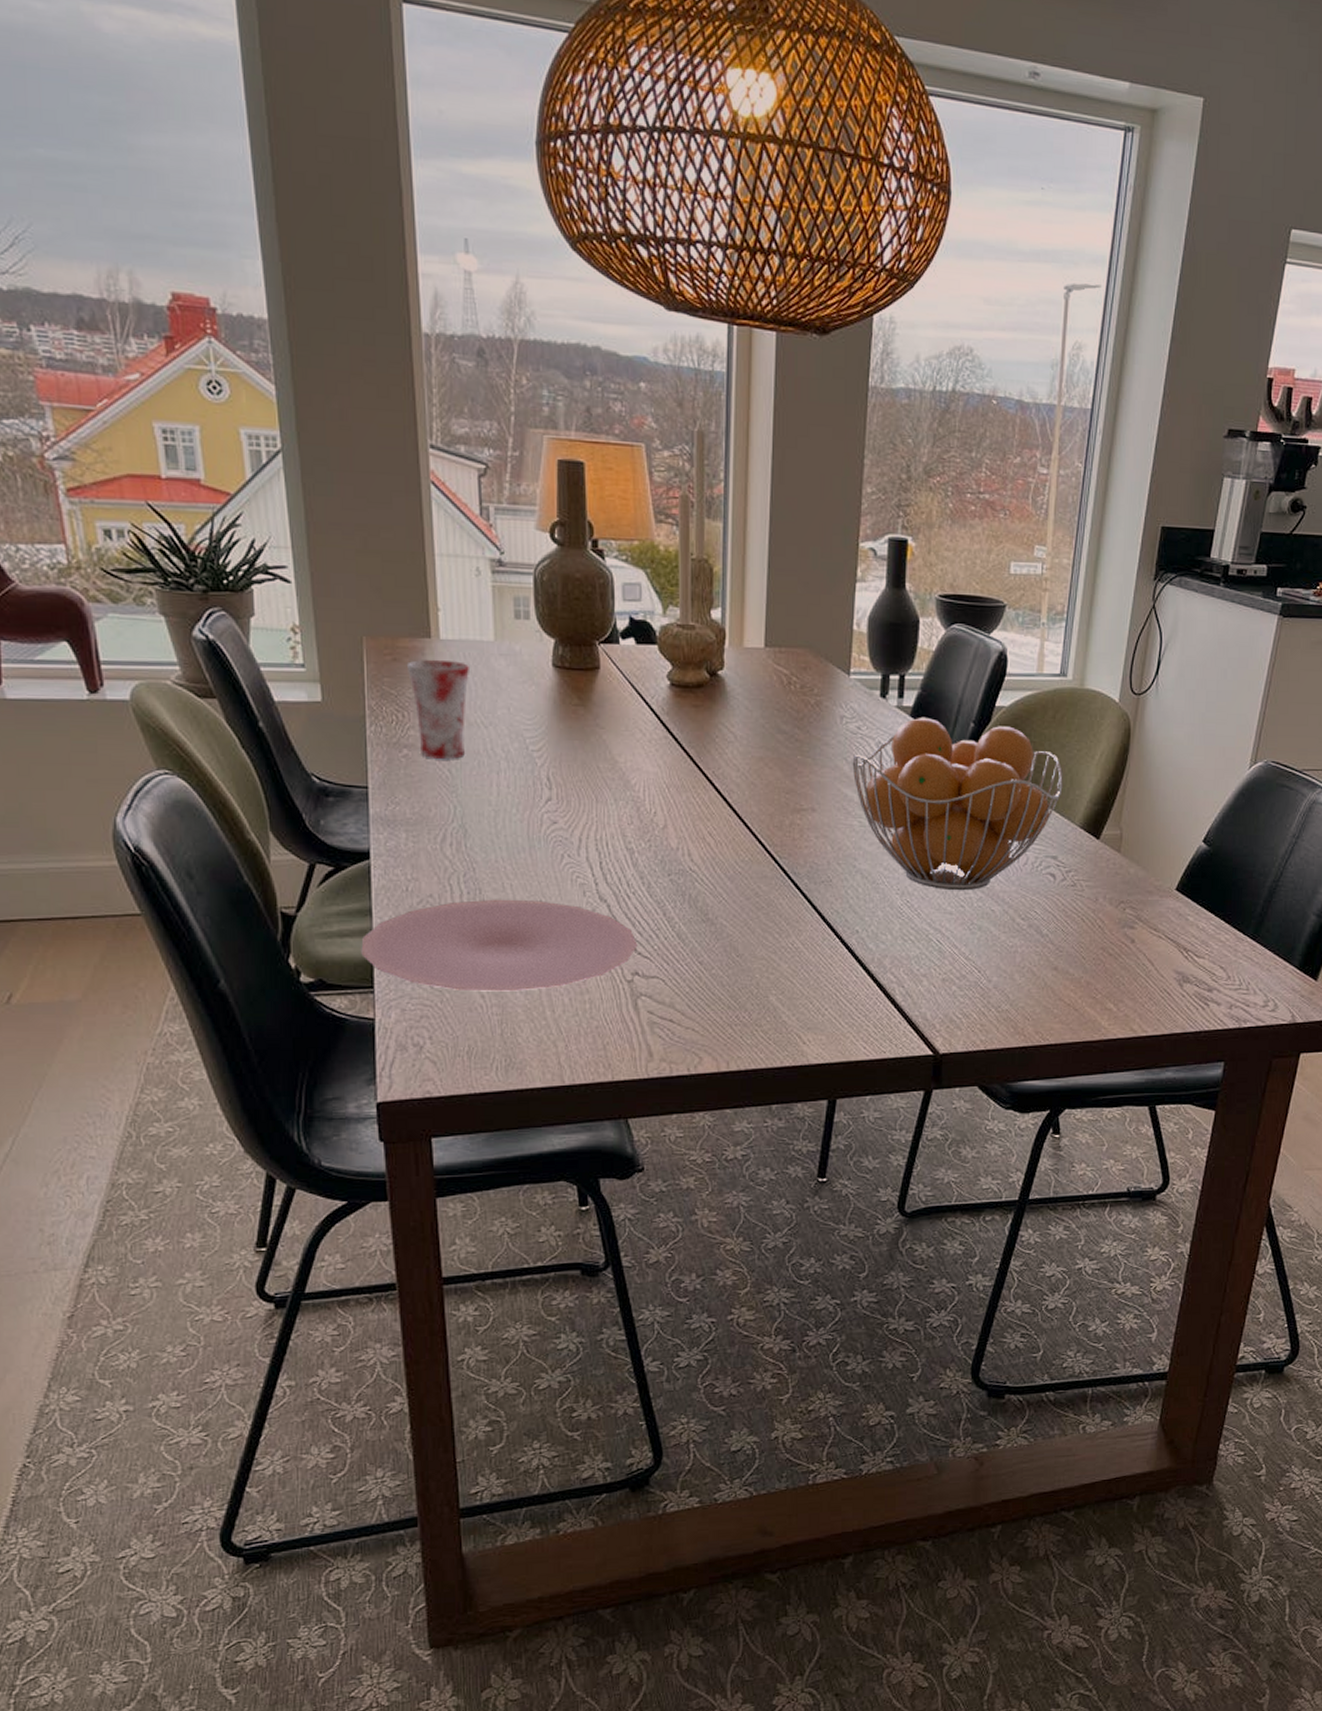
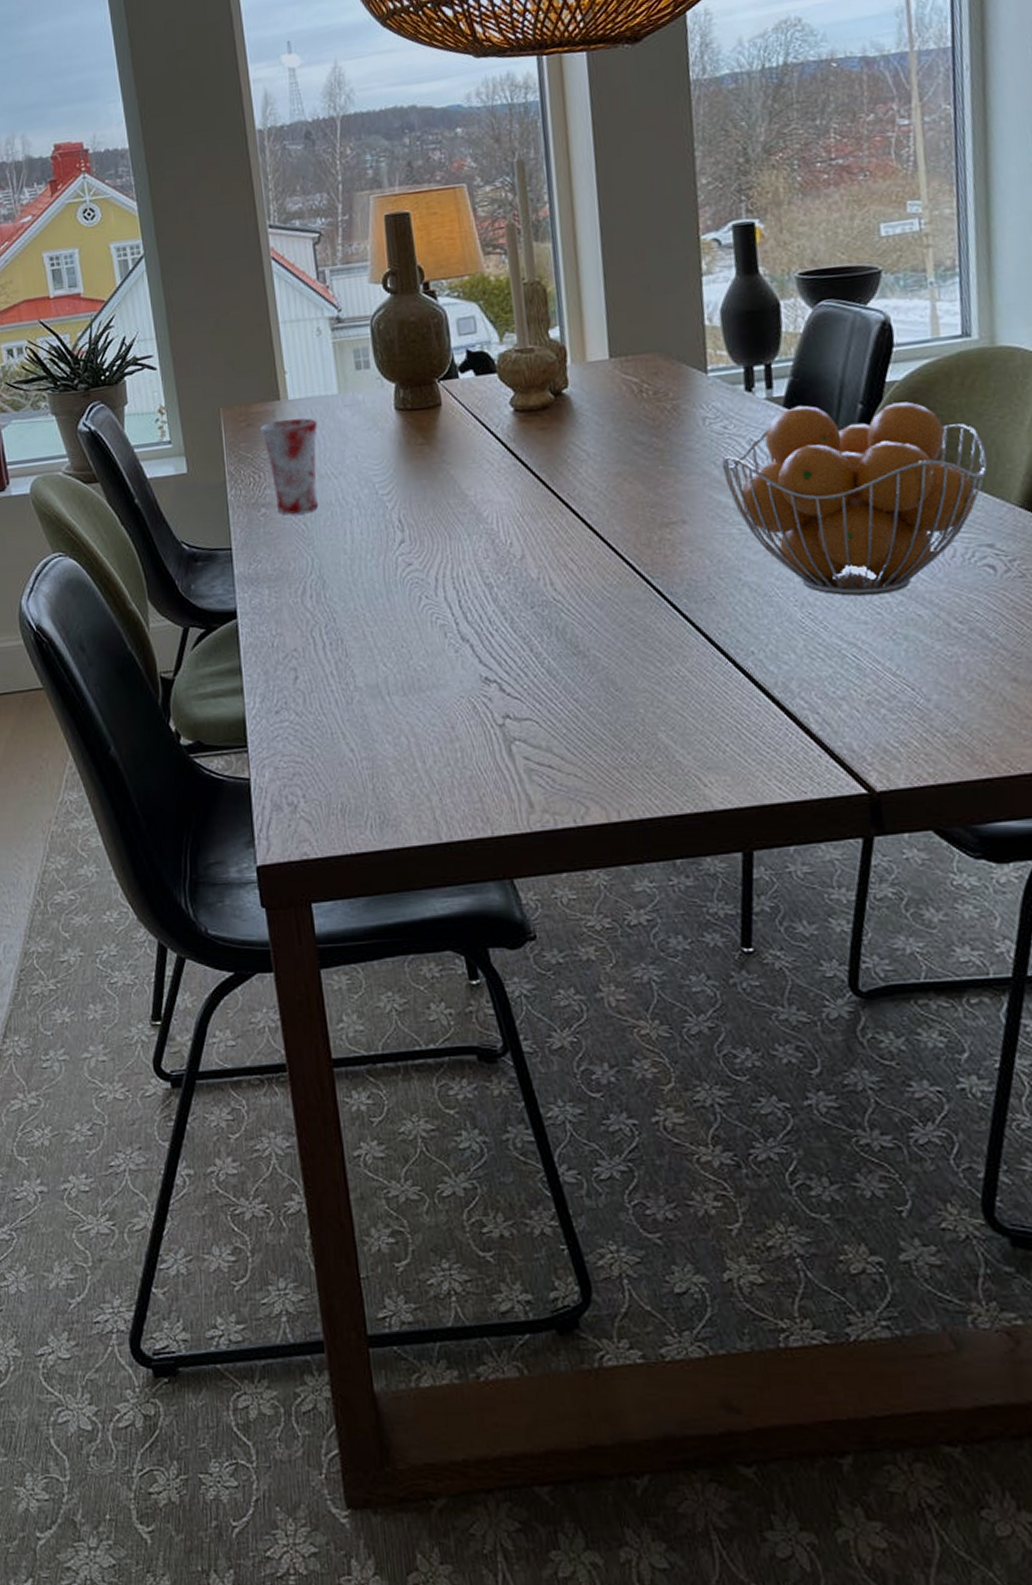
plate: present [361,899,638,992] -> none [233,646,506,745]

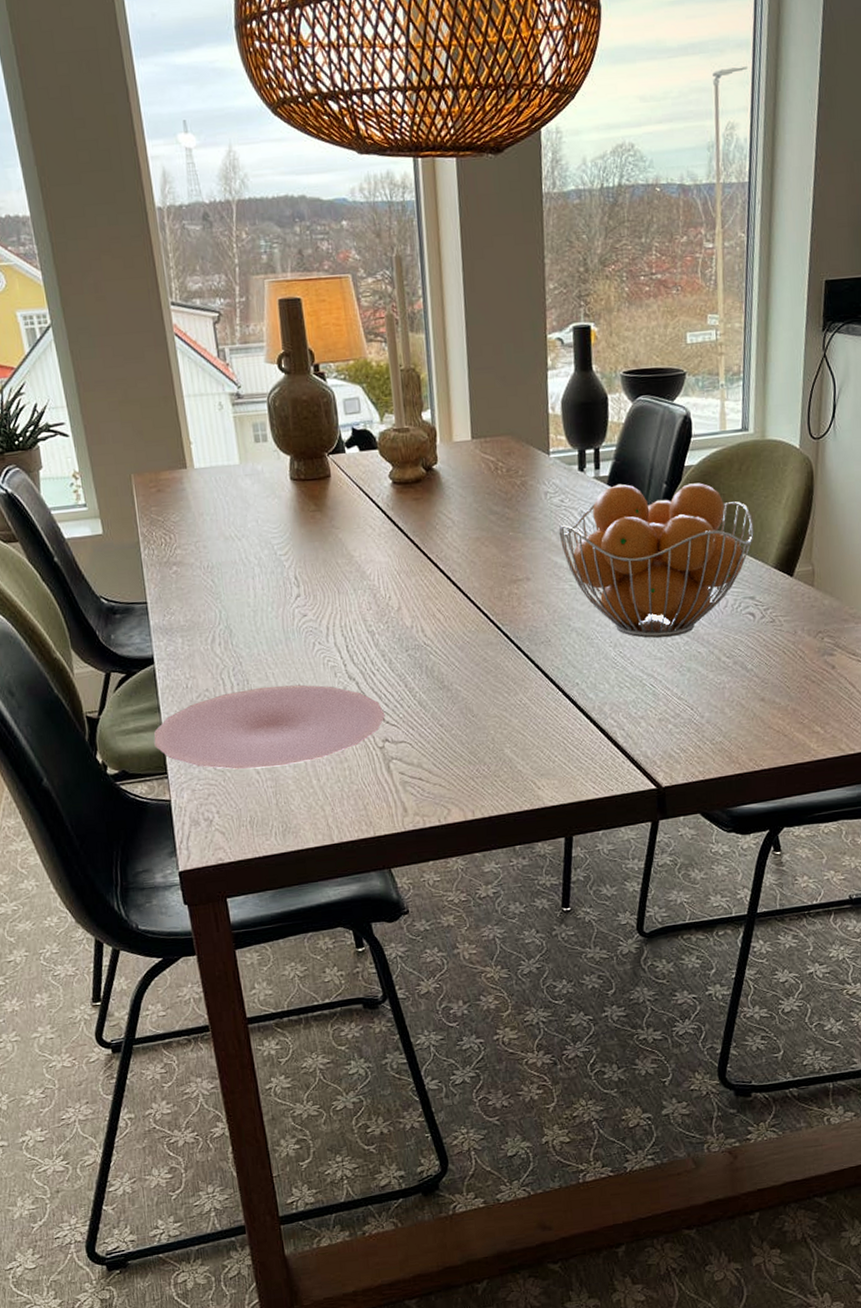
plate: none [233,646,506,745] -> present [154,684,386,770]
mug: present [259,418,318,514] -> none [168,485,224,572]

